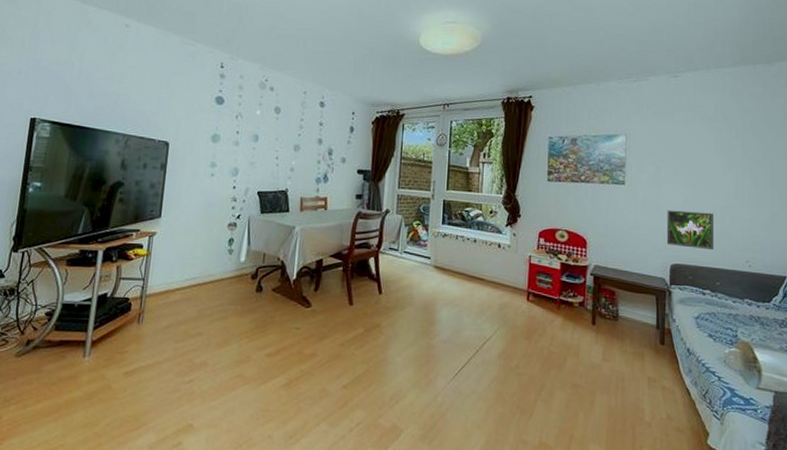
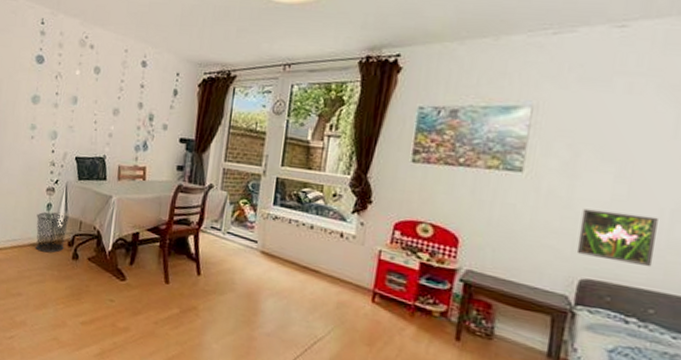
waste bin: none [217,246,253,288] -> present [36,212,70,253]

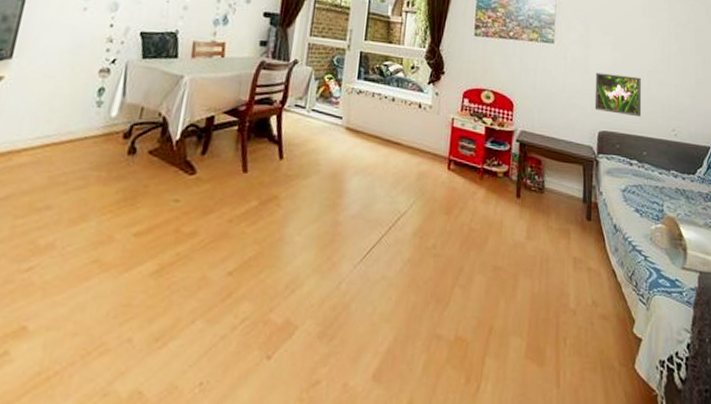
waste bin: present [36,212,70,253] -> none [77,97,129,149]

